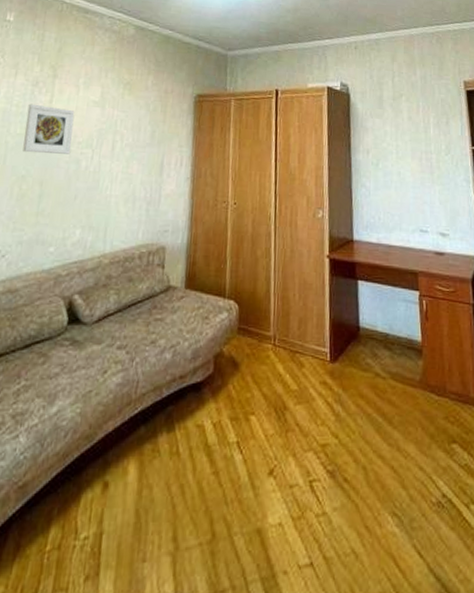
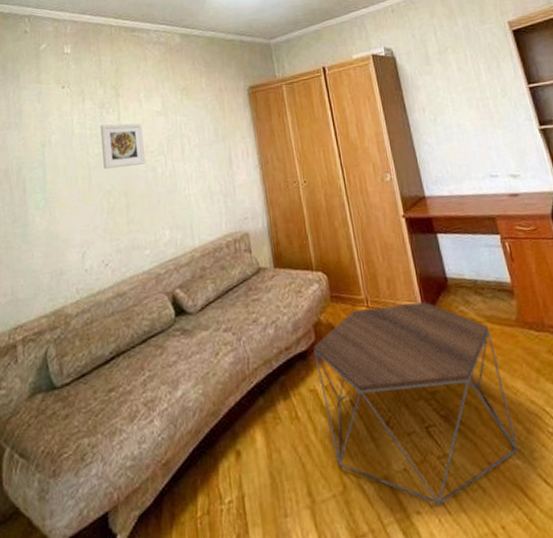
coffee table: none [208,346,398,566] -> present [313,302,519,505]

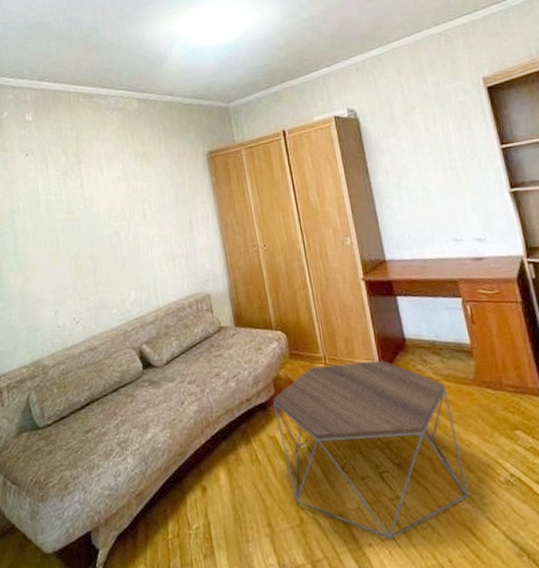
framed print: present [100,123,146,170] -> none [64,189,110,234]

